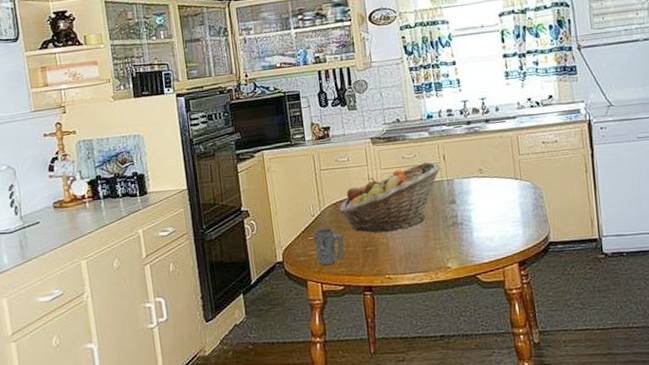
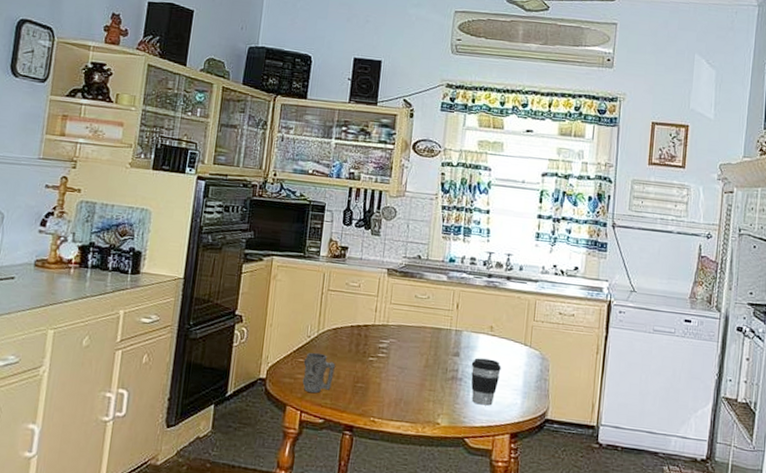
fruit basket: present [339,162,441,233] -> none [338,306,452,372]
coffee cup: none [468,199,498,243] -> present [471,358,501,406]

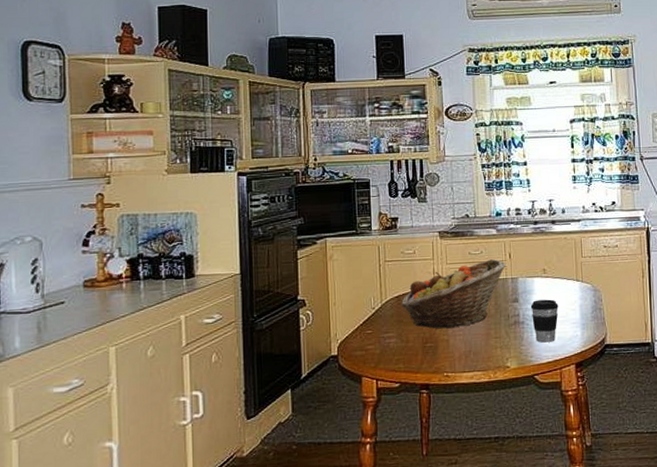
mug: present [302,352,336,394] -> none [372,322,404,361]
fruit basket: none [338,306,452,372] -> present [401,259,506,329]

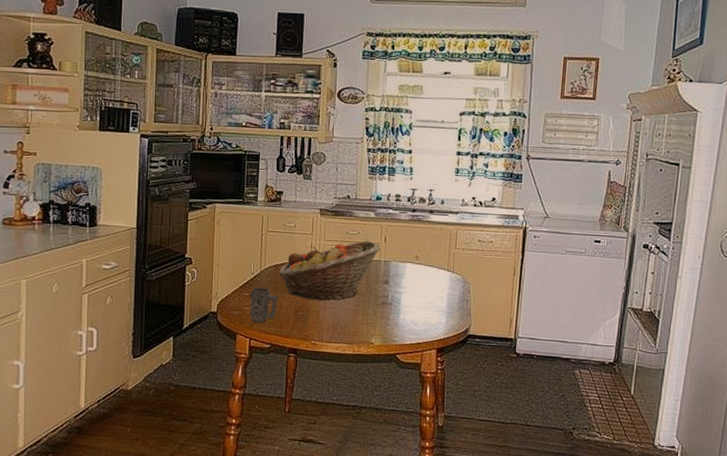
mug: none [372,322,404,361] -> present [249,287,278,323]
coffee cup: present [530,299,559,343] -> none [399,284,427,326]

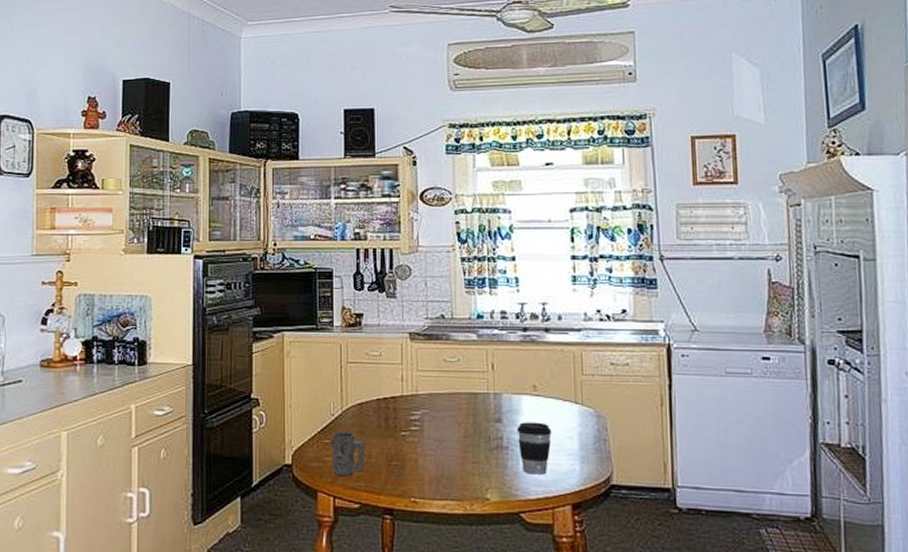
fruit basket: present [279,241,381,301] -> none [364,369,488,446]
coffee cup: none [399,284,427,326] -> present [516,422,552,475]

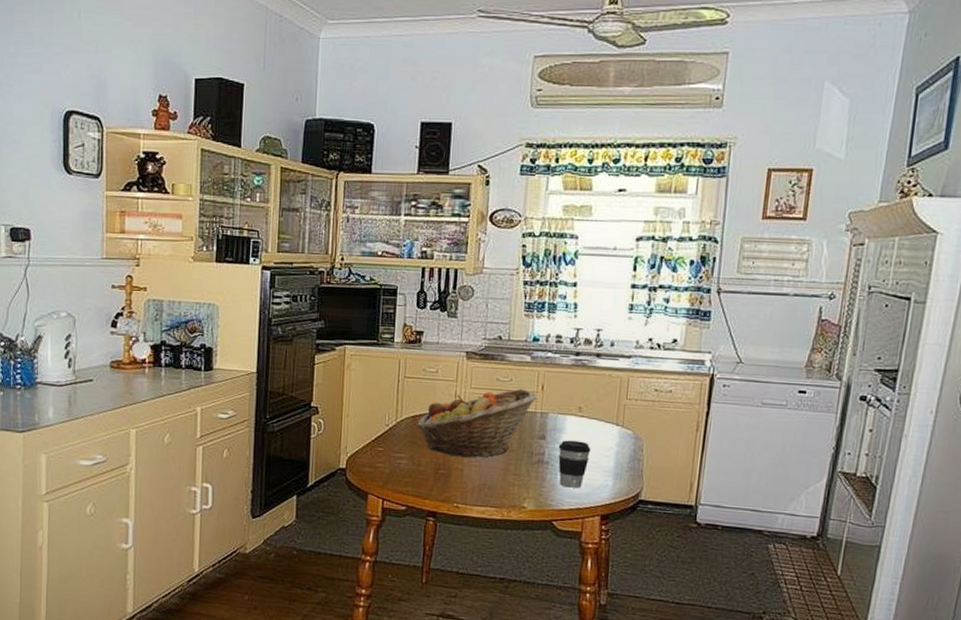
mug: present [330,431,366,477] -> none [383,441,416,482]
fruit basket: none [364,369,488,446] -> present [417,389,537,458]

